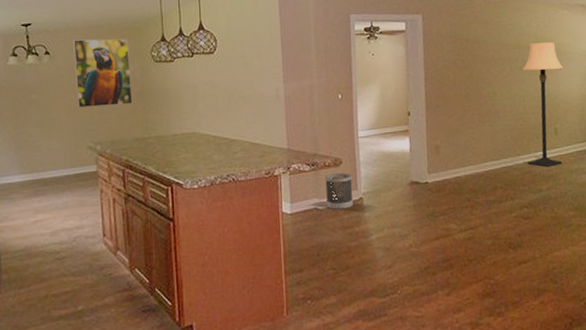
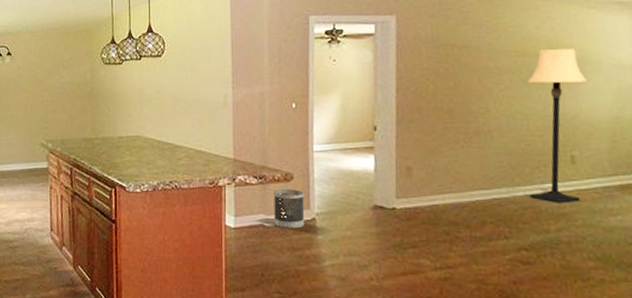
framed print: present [74,39,133,107] -> none [32,41,82,106]

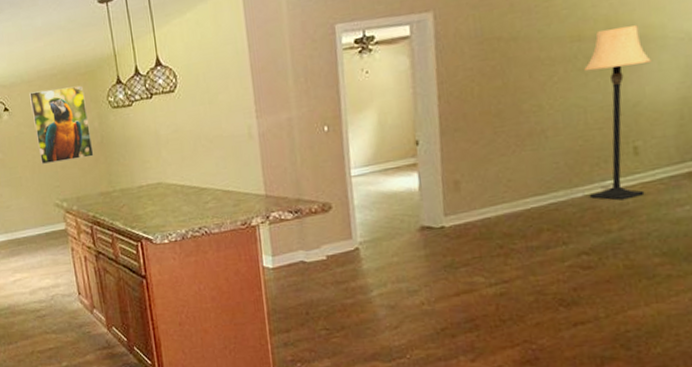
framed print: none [32,41,82,106] -> present [29,85,94,164]
wastebasket: present [273,189,305,229] -> none [311,219,348,263]

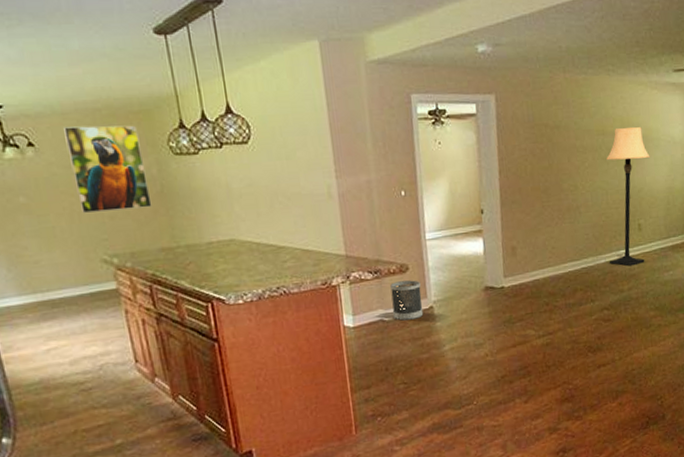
wastebasket: none [311,219,348,263] -> present [390,280,424,321]

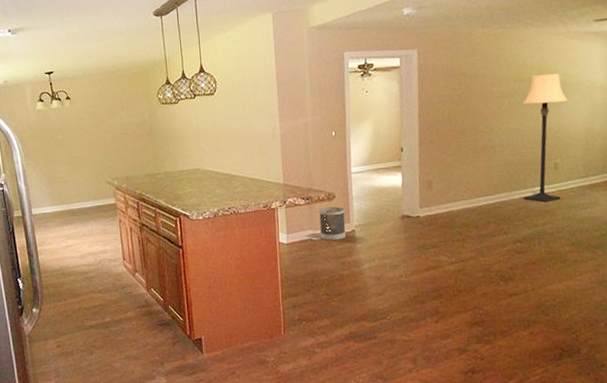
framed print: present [64,125,152,213] -> none [90,83,143,147]

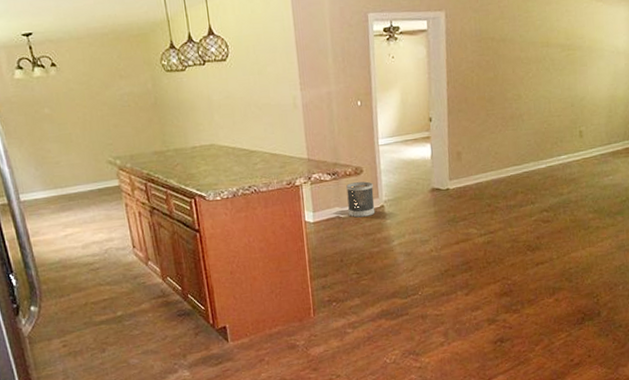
lamp: present [523,73,568,203] -> none [549,38,593,171]

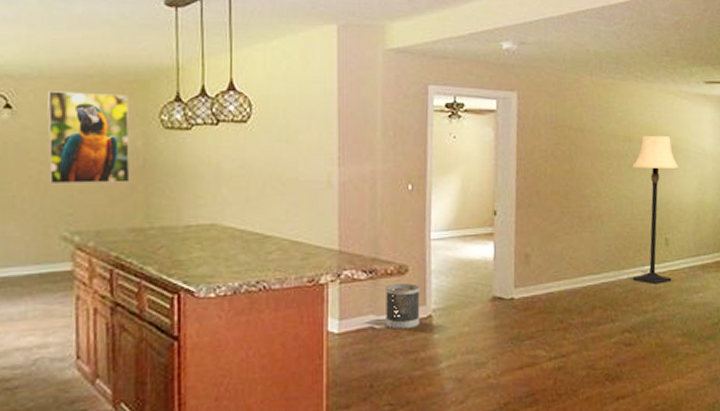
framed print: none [79,47,148,122] -> present [47,91,130,183]
lamp: none [549,38,593,171] -> present [632,135,679,285]

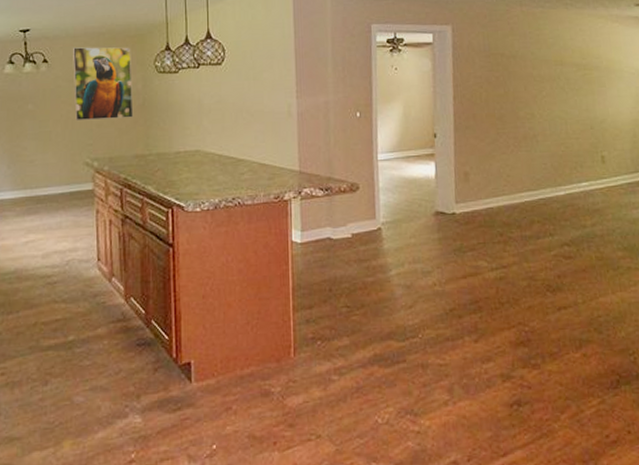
wastebasket: present [385,283,420,330] -> none [340,200,371,240]
lamp: present [632,135,679,285] -> none [565,58,613,200]

